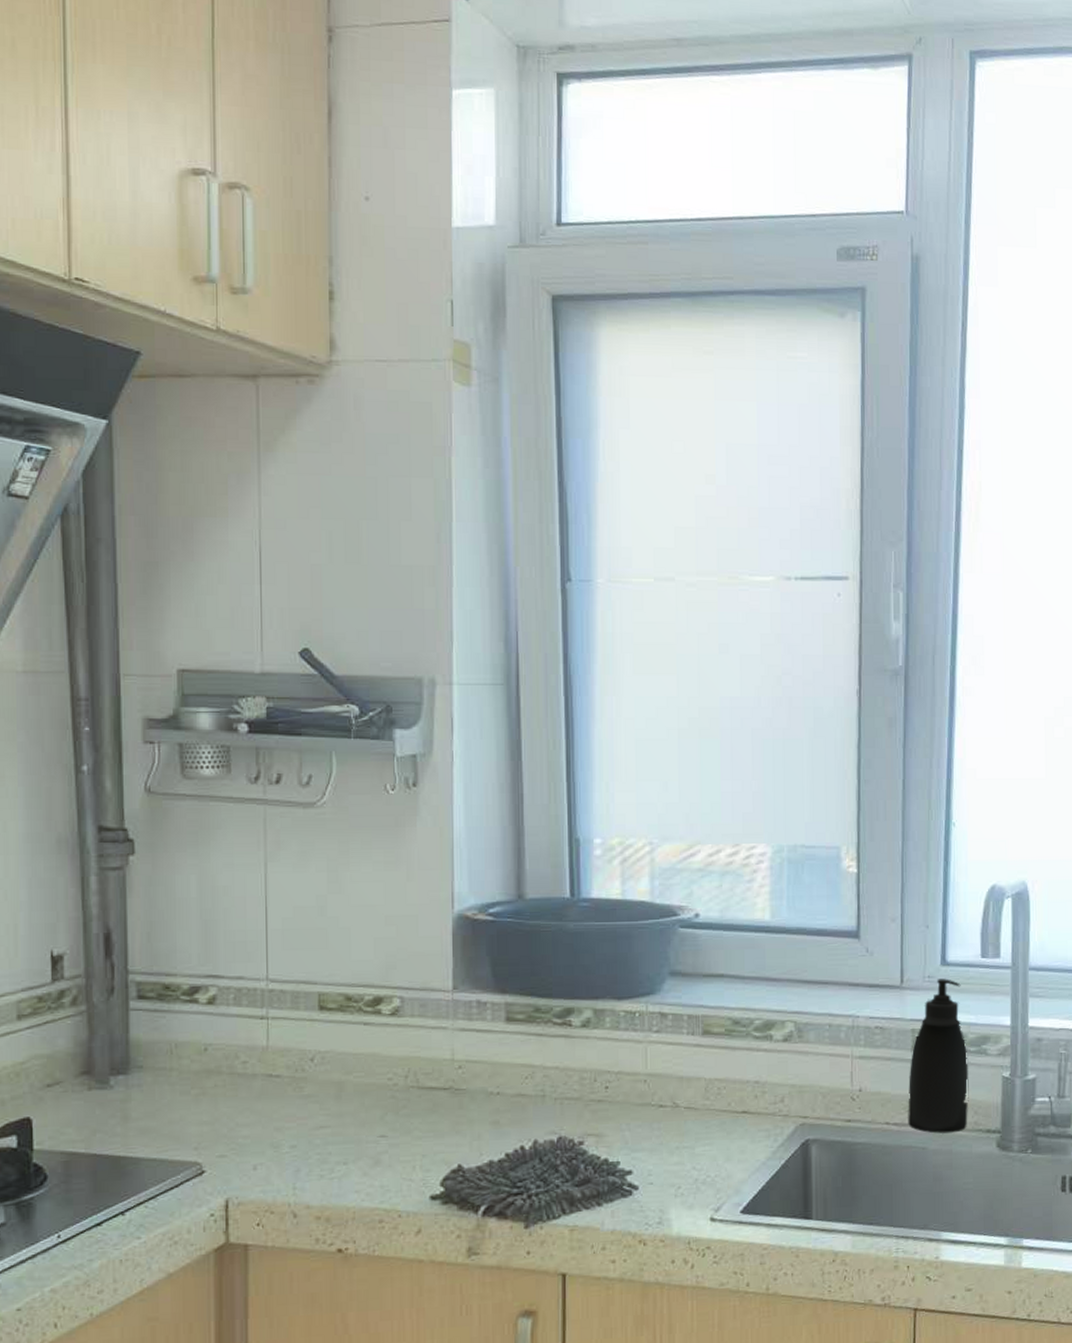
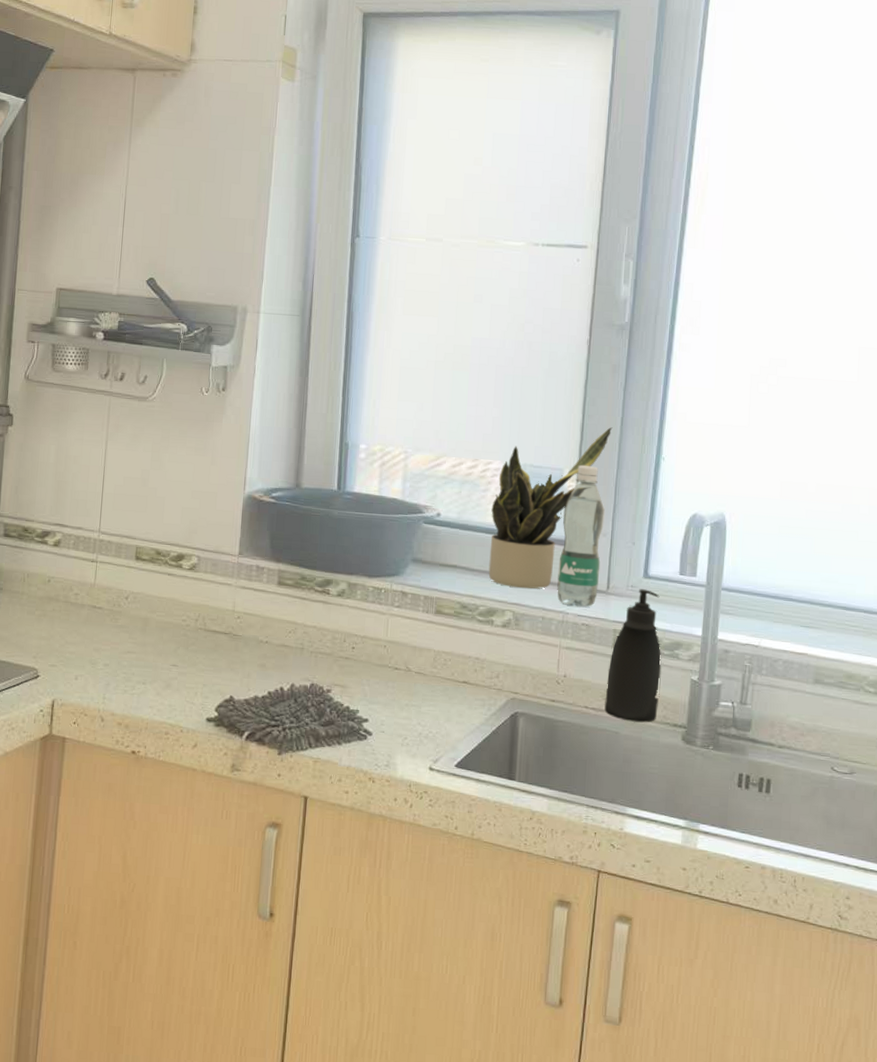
potted plant: none [759,792,894,994] -> present [488,427,613,589]
bottle: none [843,840,892,1008] -> present [557,465,605,608]

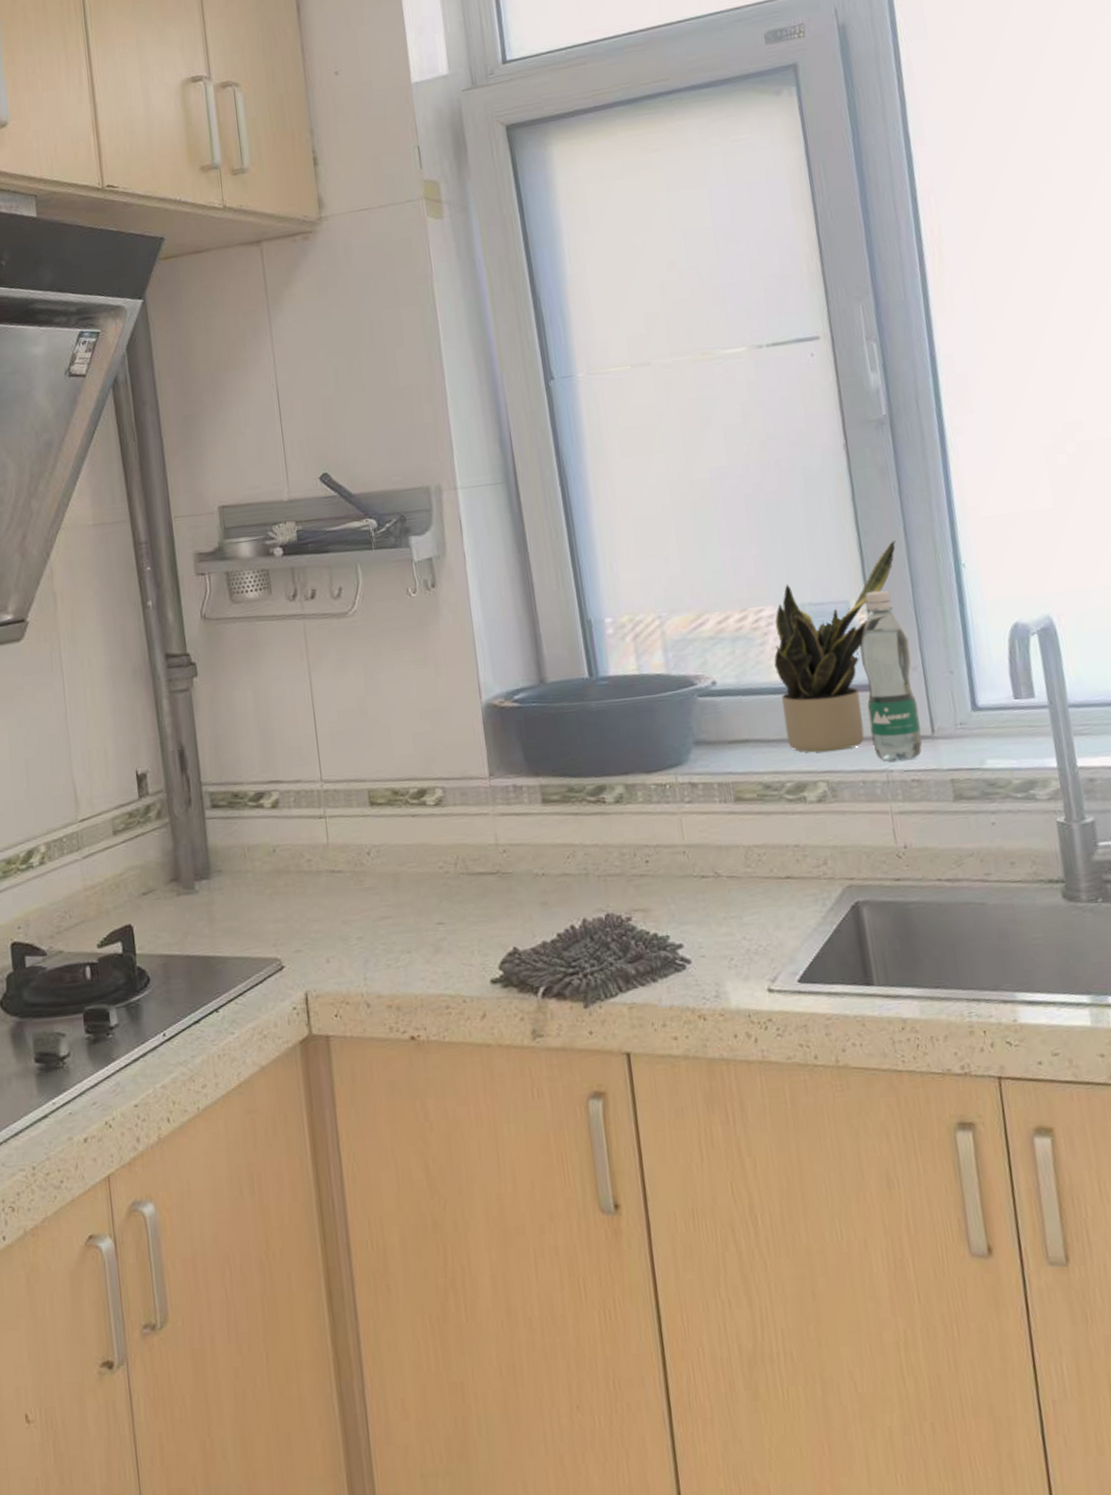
soap dispenser: present [604,589,662,723] -> none [955,724,1027,888]

